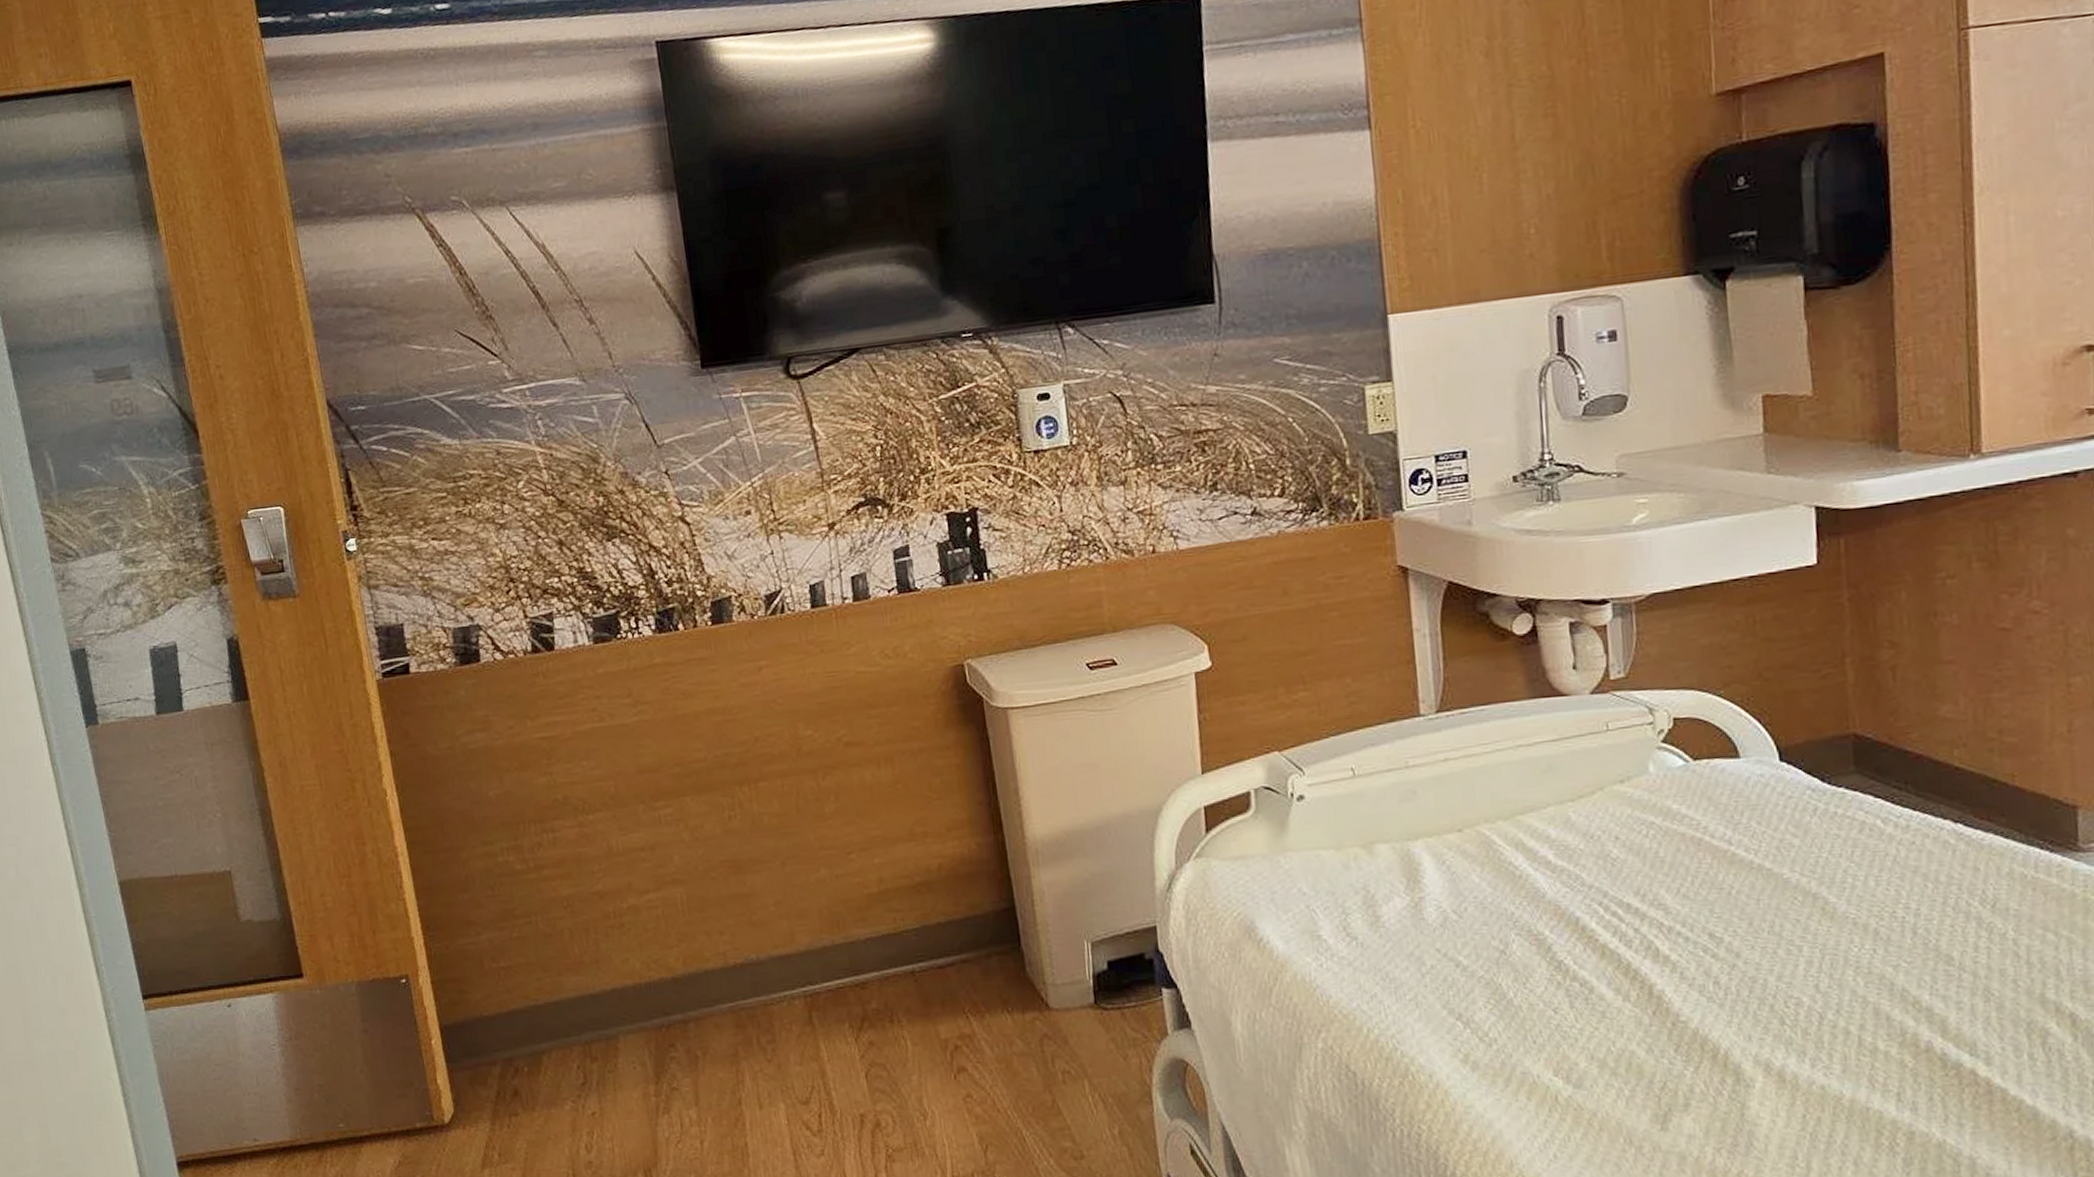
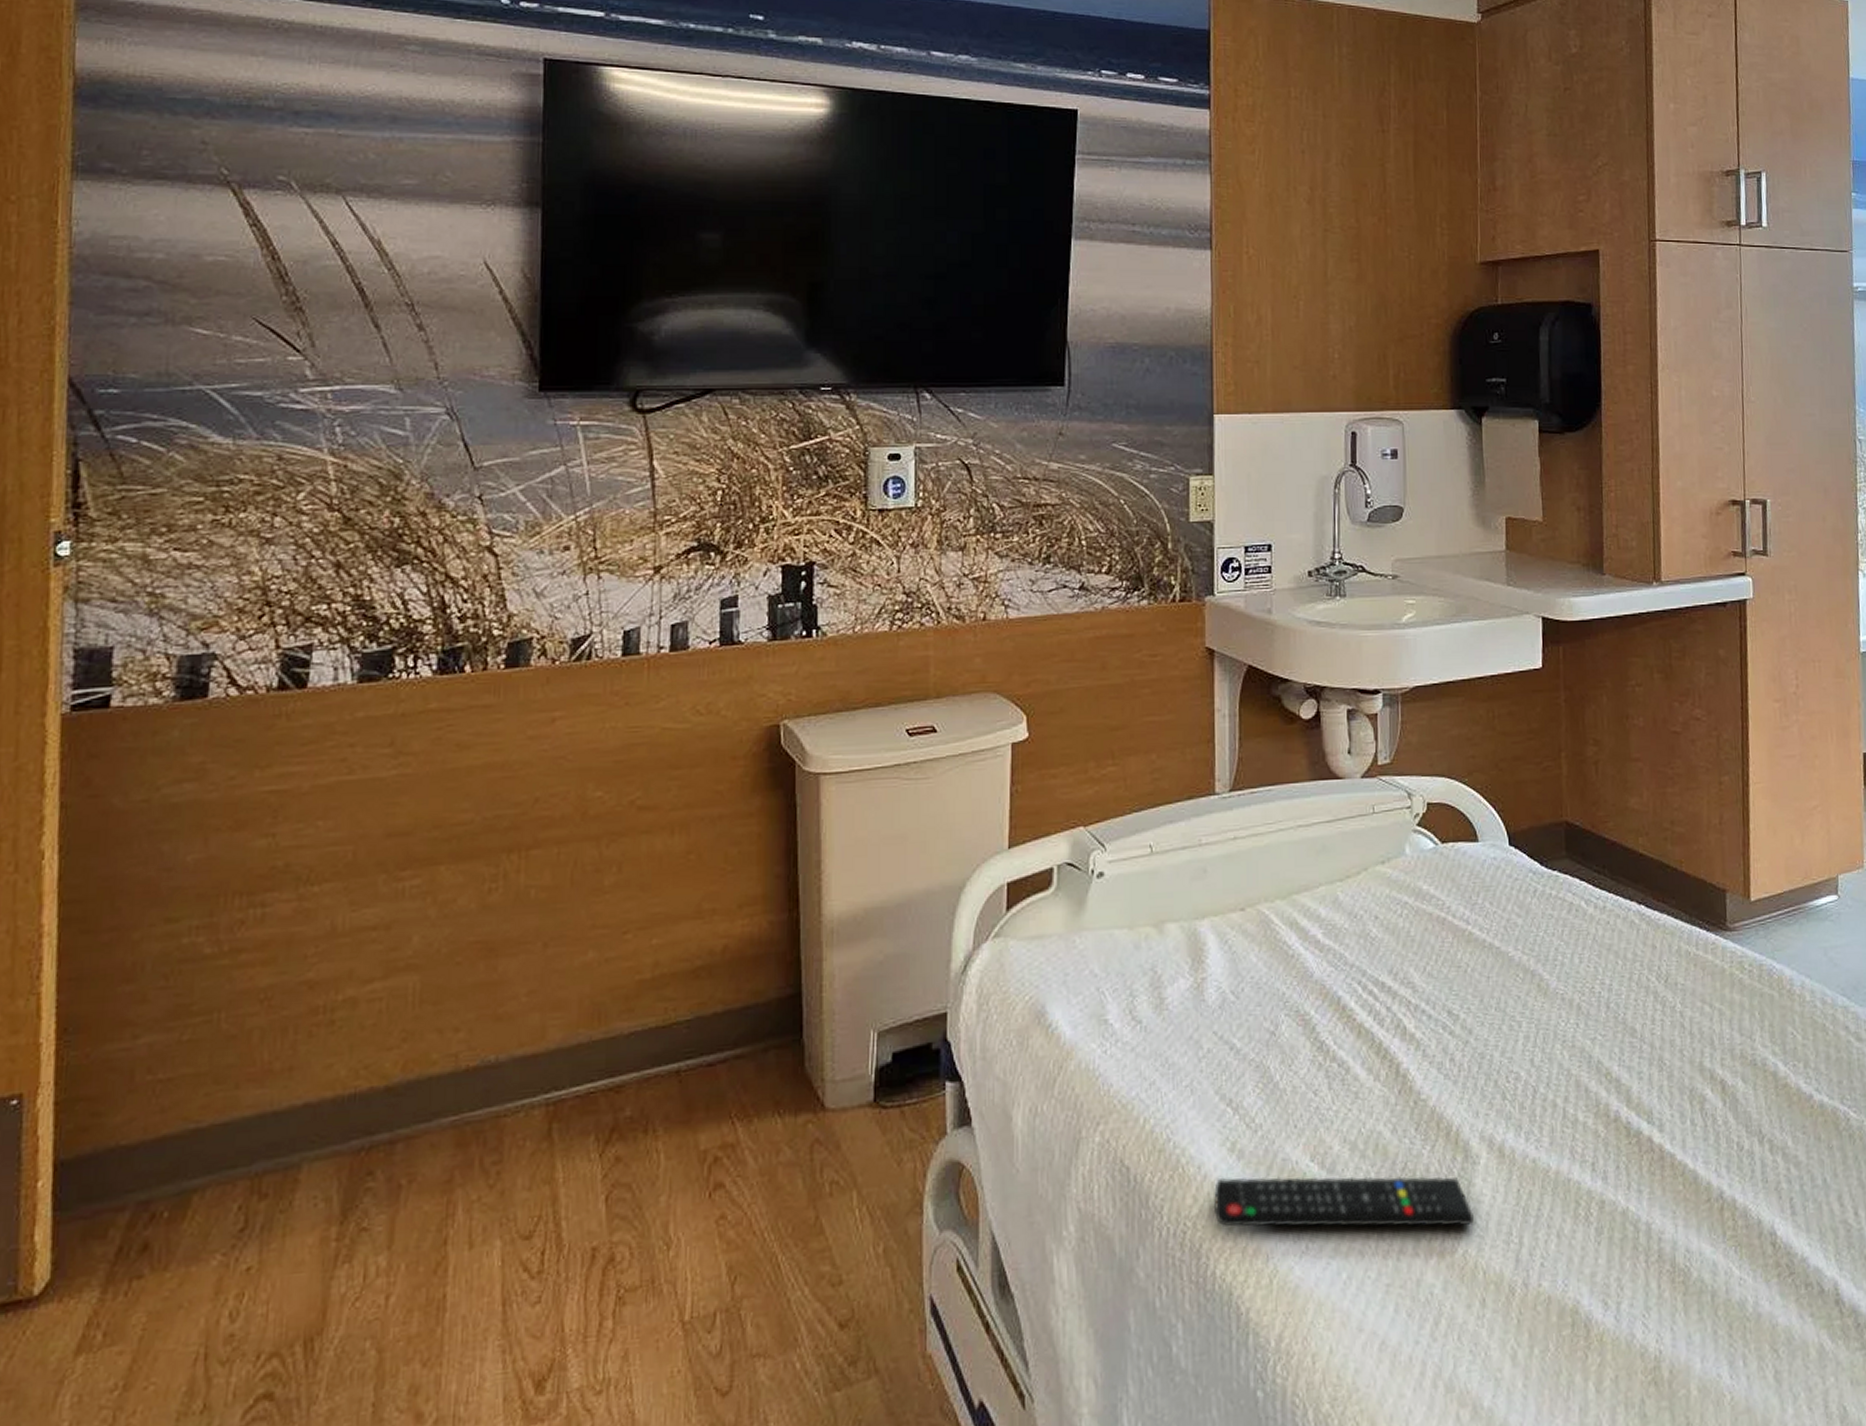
remote control: none [1448,1086,1751,1147] -> present [1213,1176,1475,1228]

